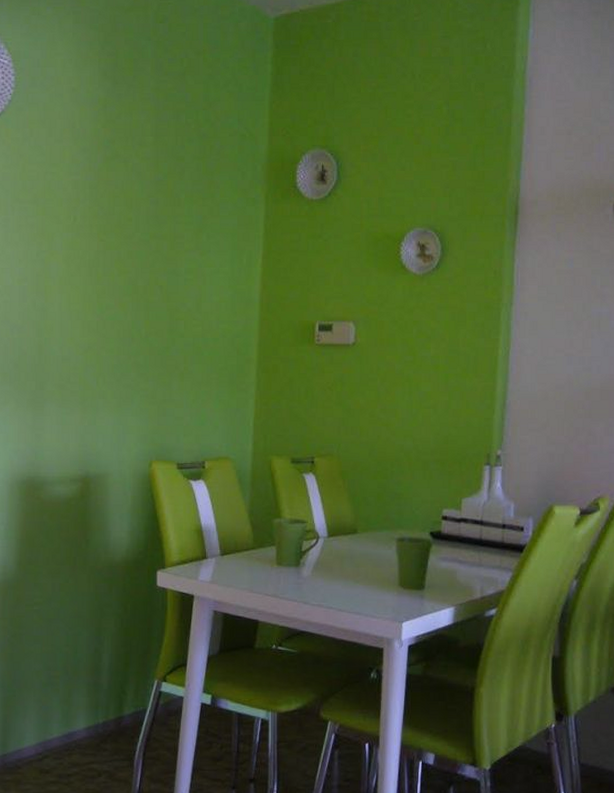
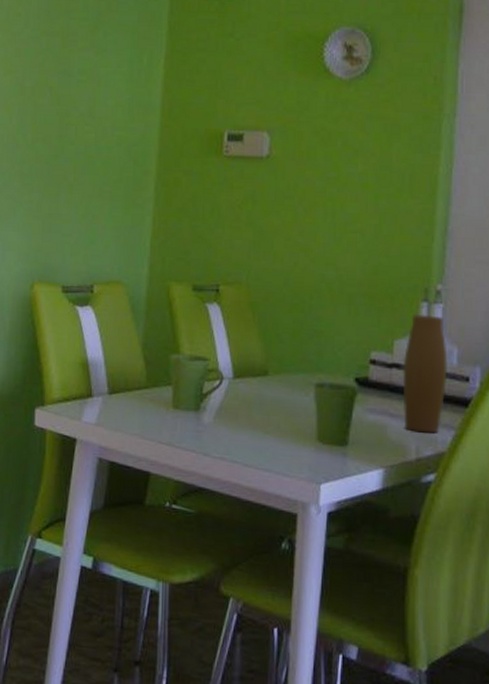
vase: none [469,475,506,575] -> present [402,313,448,433]

